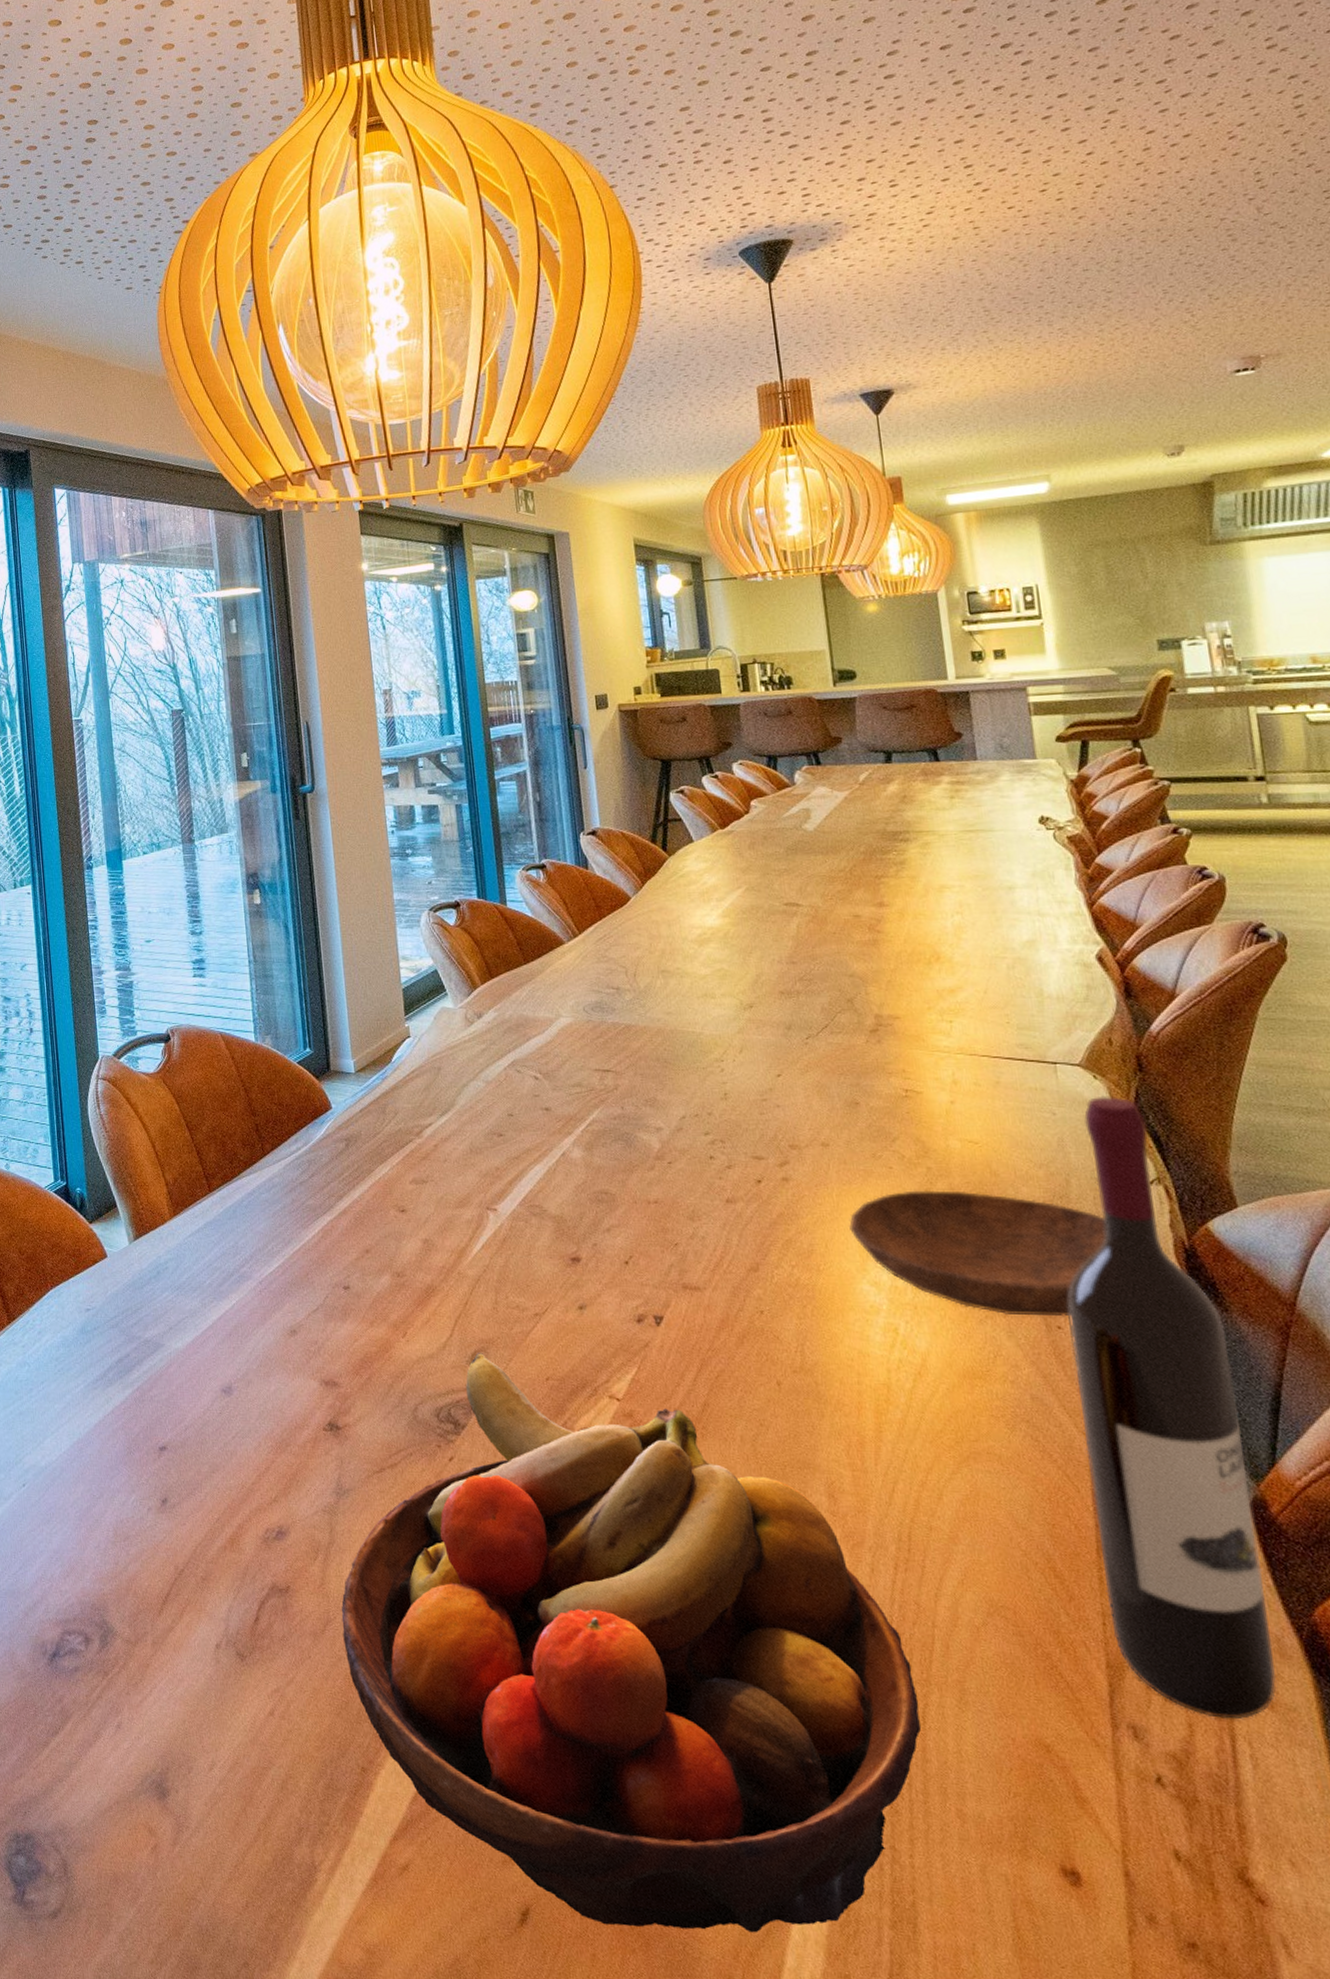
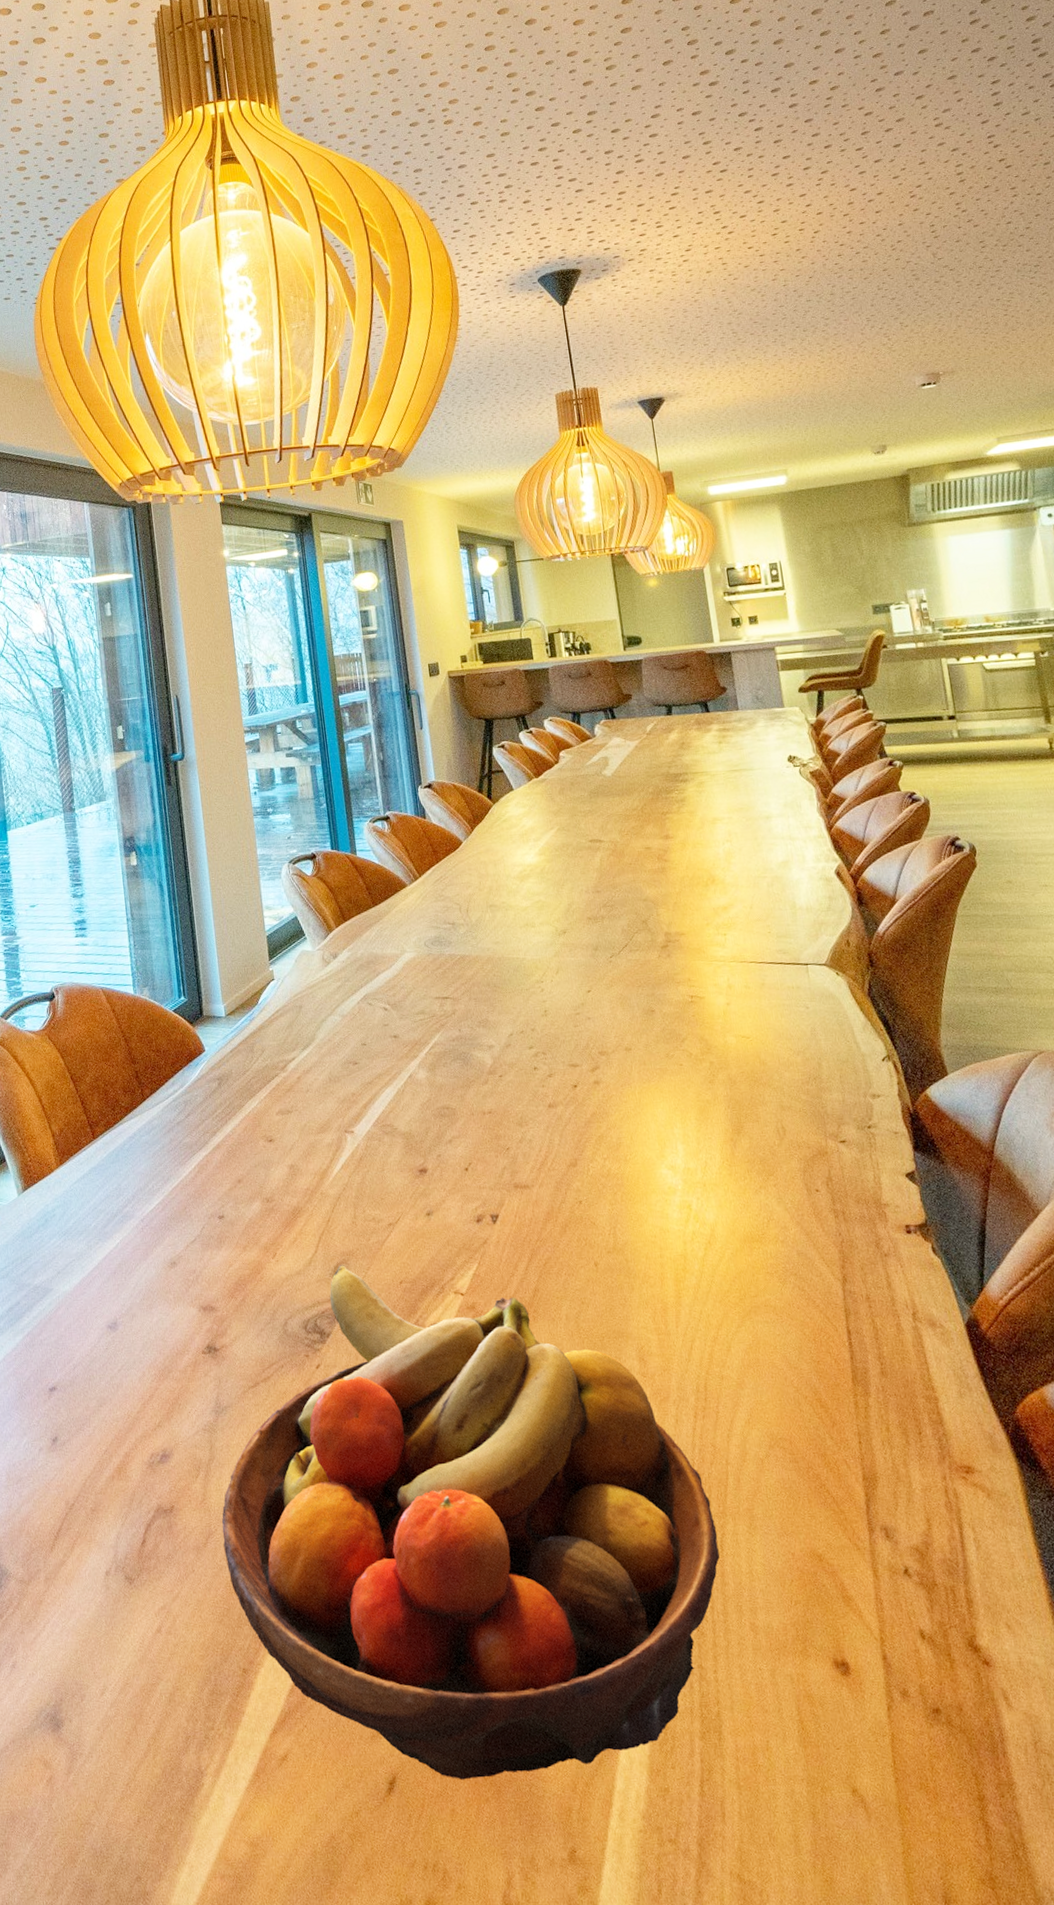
bowl: present [848,1190,1107,1318] -> none [648,1080,851,1185]
wine bottle: present [1066,1095,1277,1720] -> none [822,989,992,1511]

